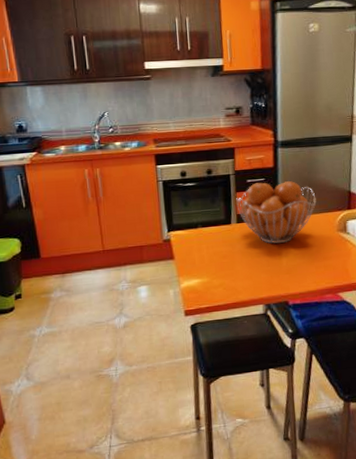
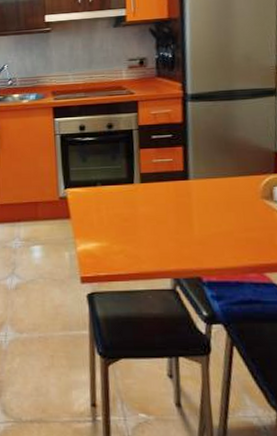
fruit basket: present [236,181,316,244] -> none [139,138,235,208]

